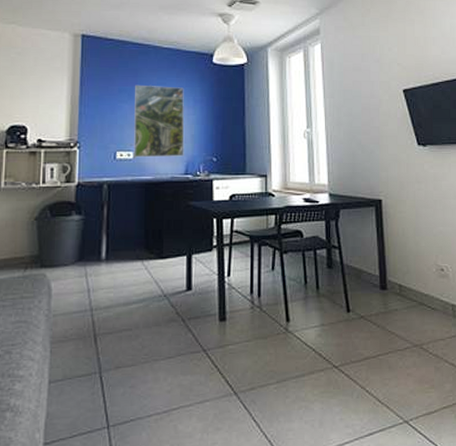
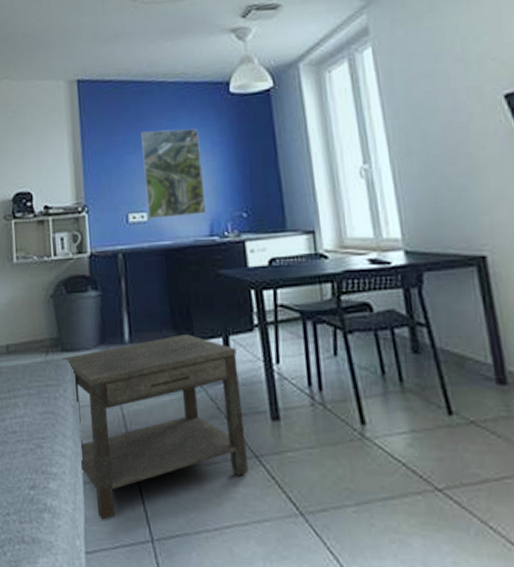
side table: none [40,252,197,413] -> present [62,333,248,520]

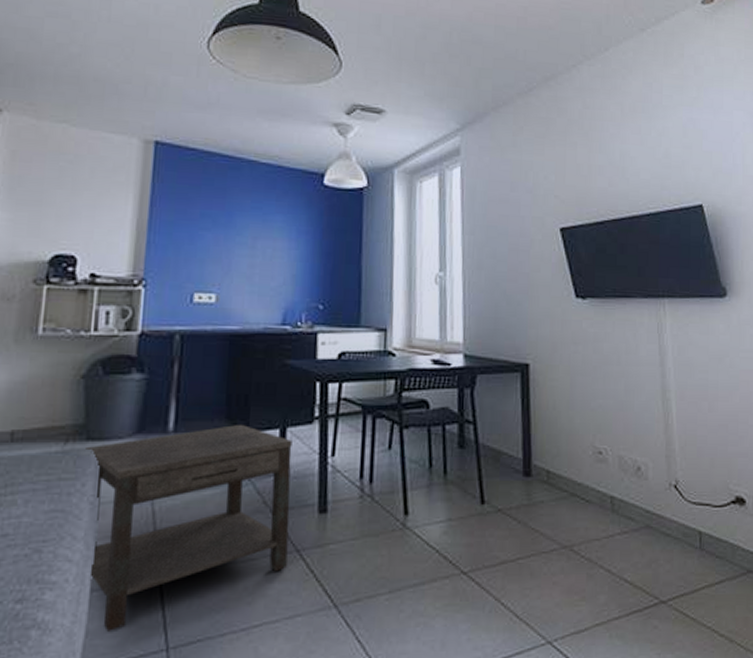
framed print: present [141,128,207,220] -> none [216,208,285,302]

